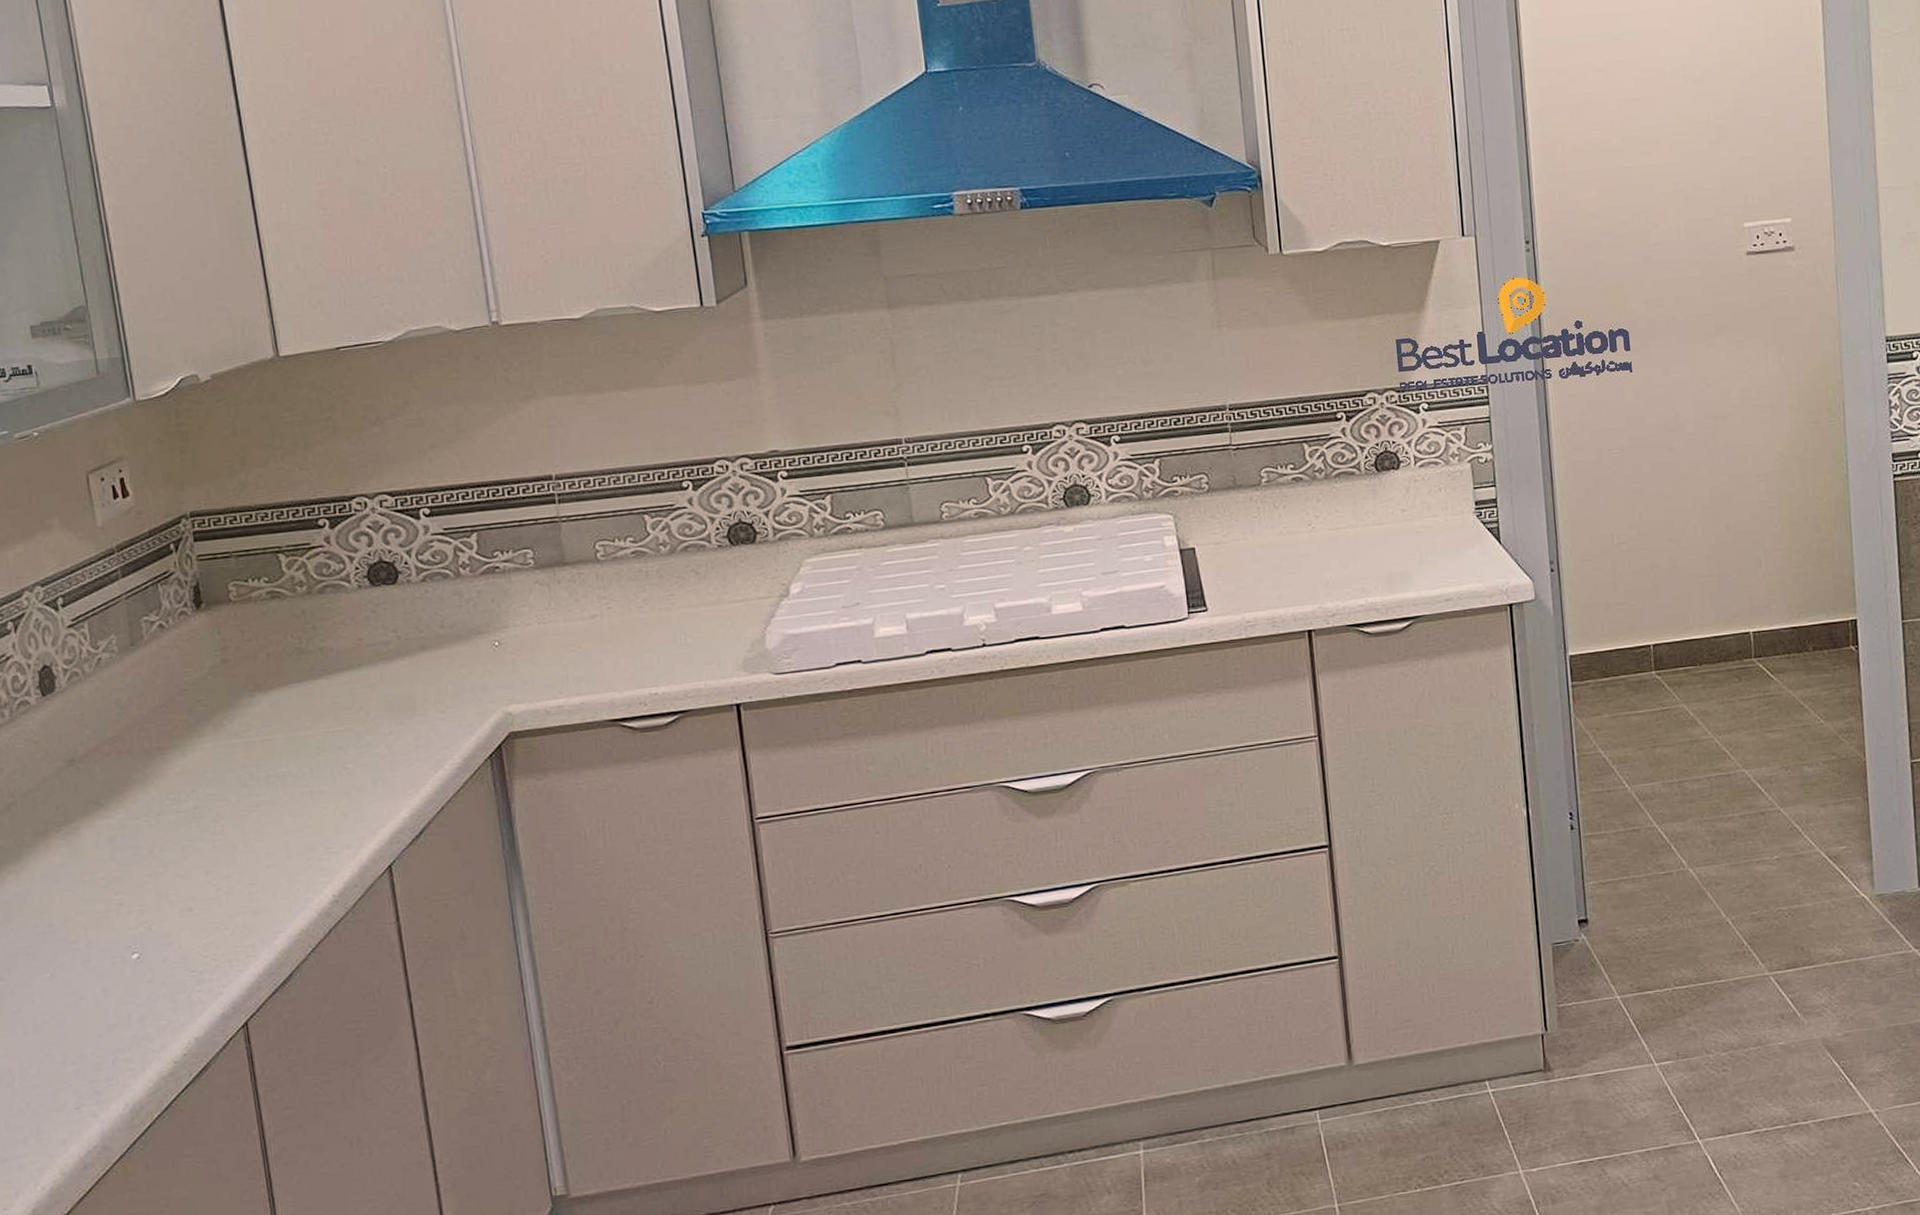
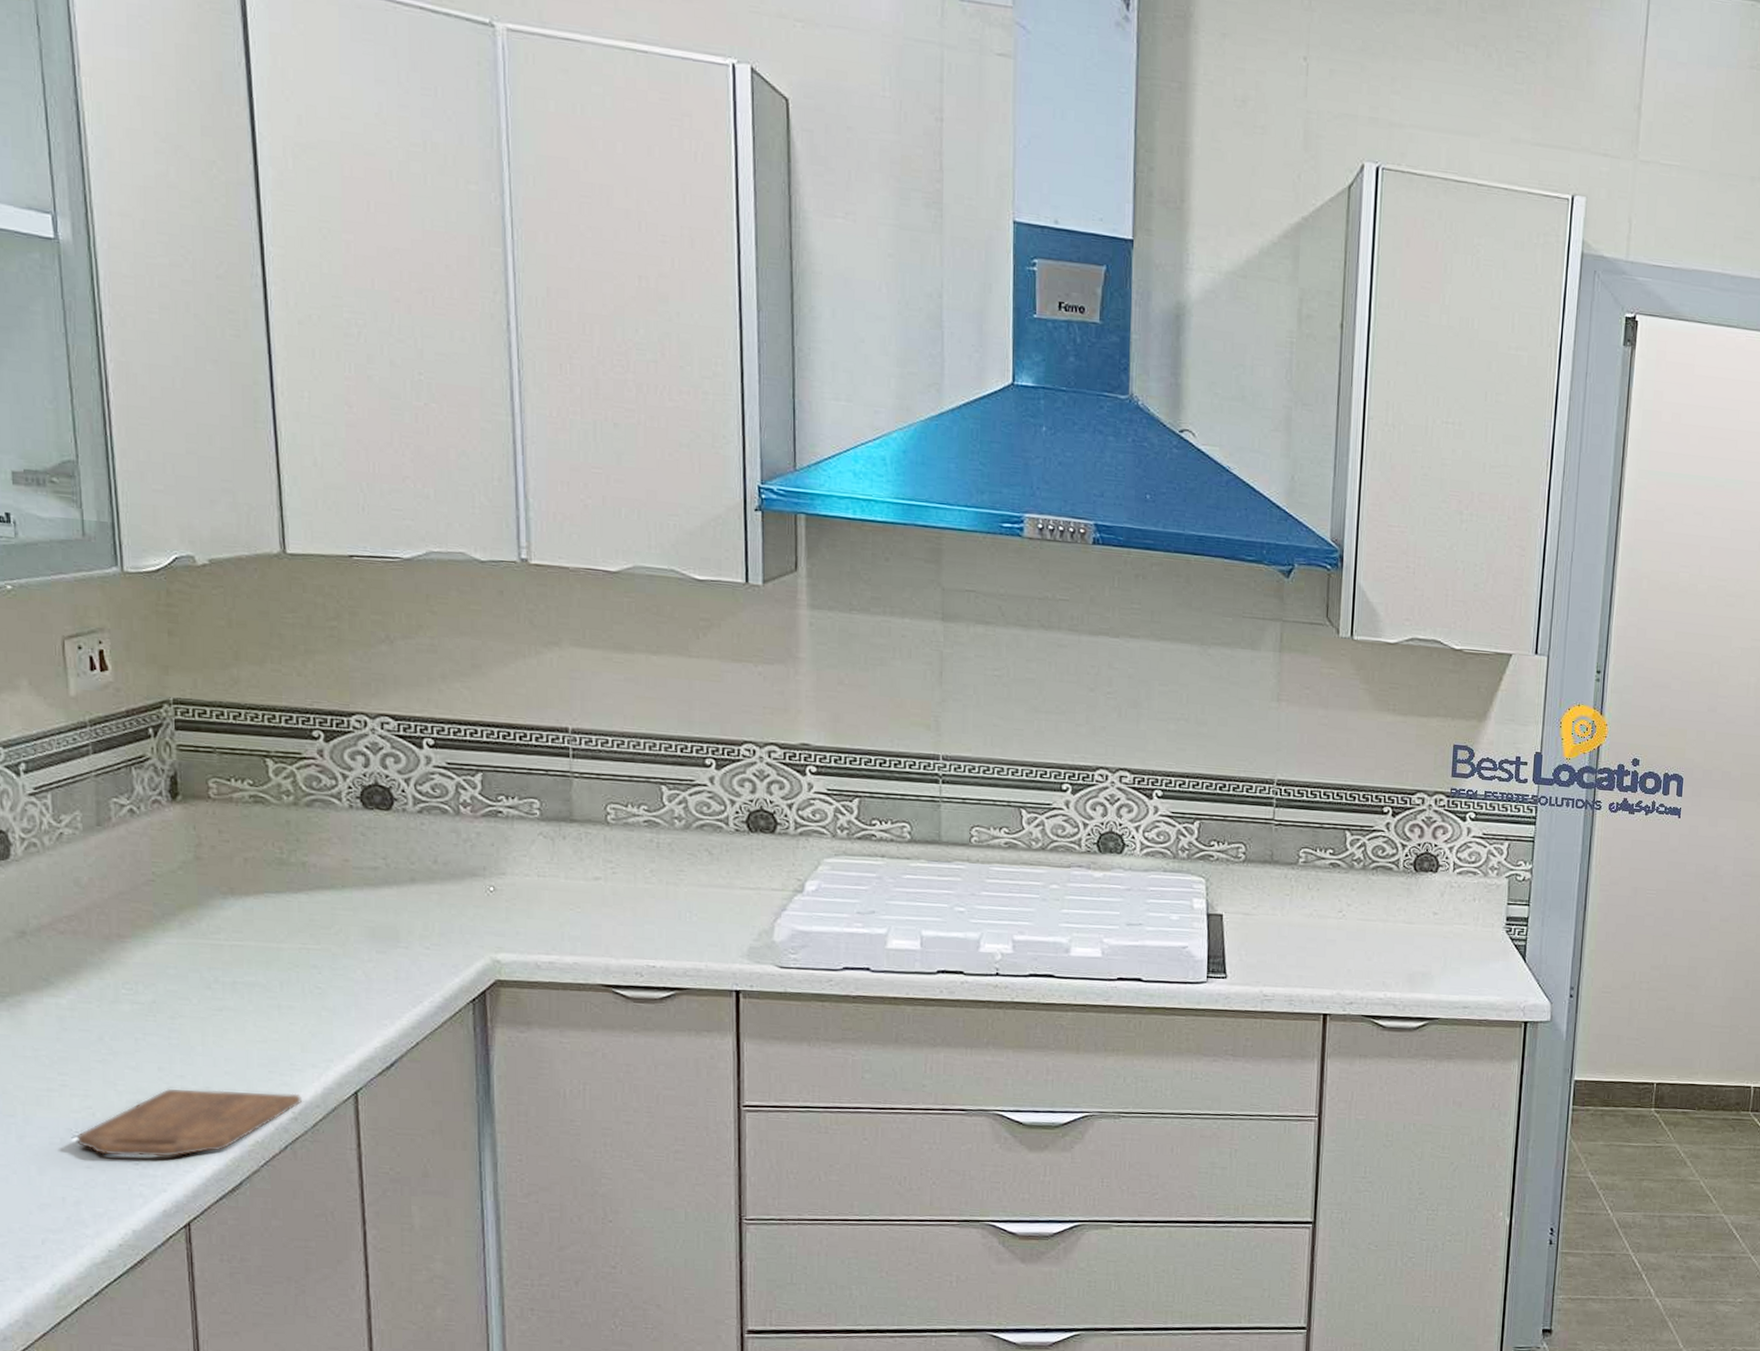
cutting board: none [136,876,341,967] -> present [76,1088,302,1157]

